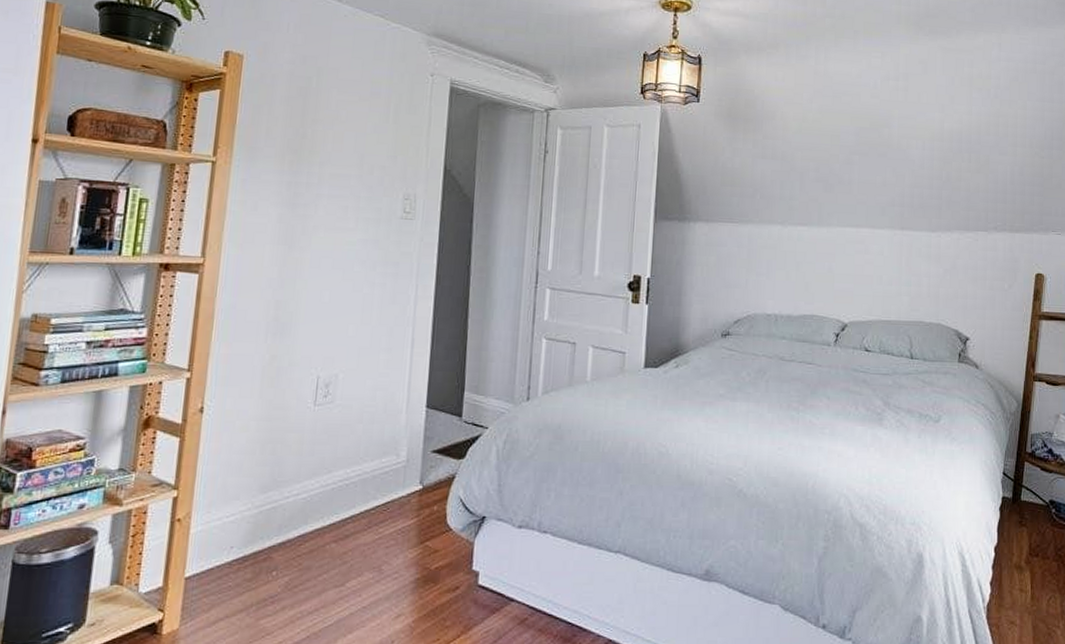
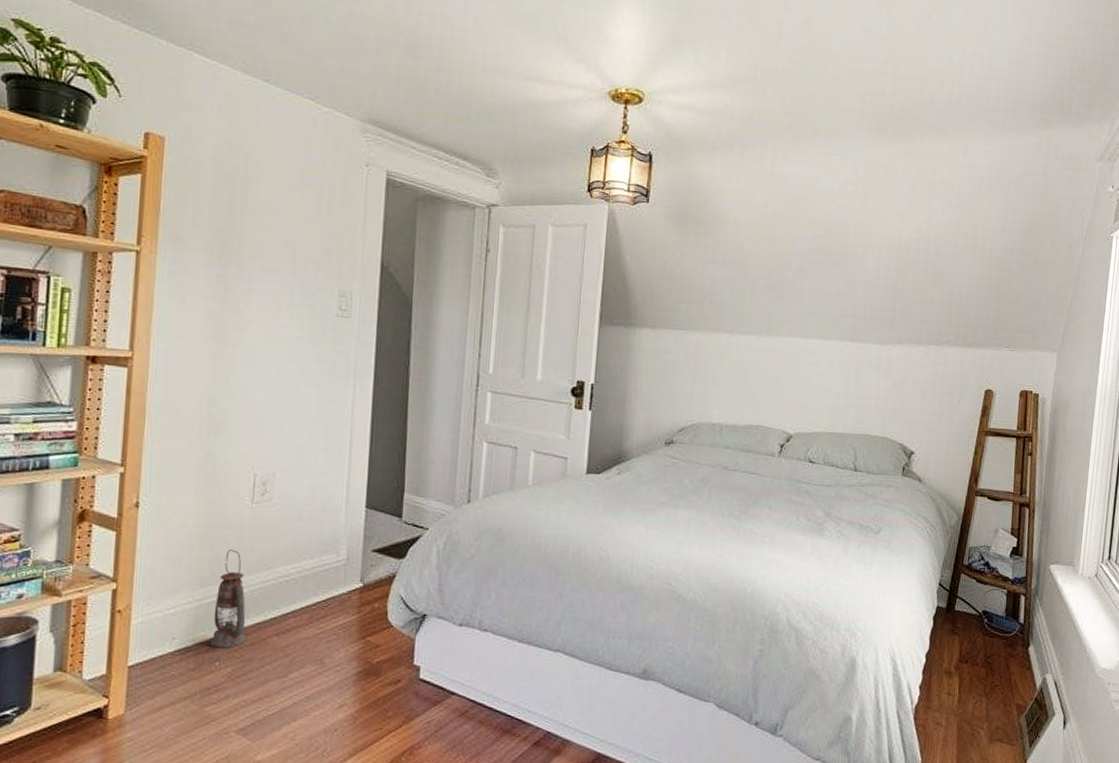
lantern: none [268,453,305,557] -> present [210,549,246,649]

